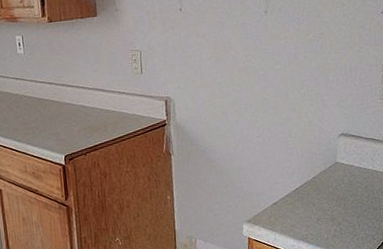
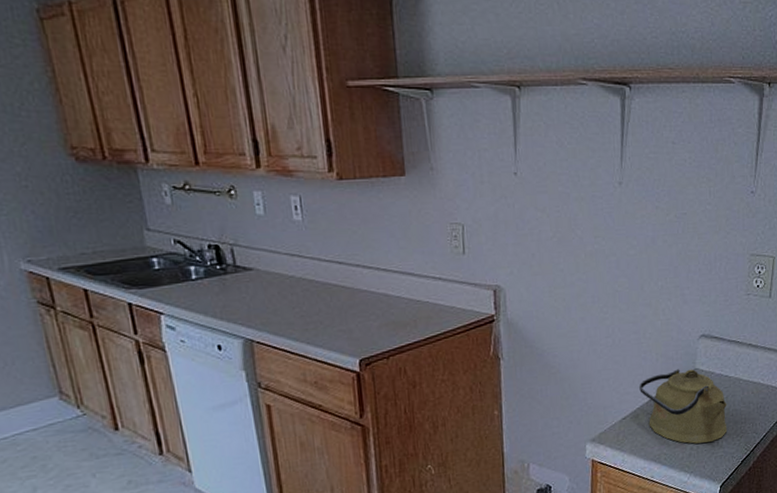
kettle: none [287,162,368,227] -> present [639,369,728,444]

